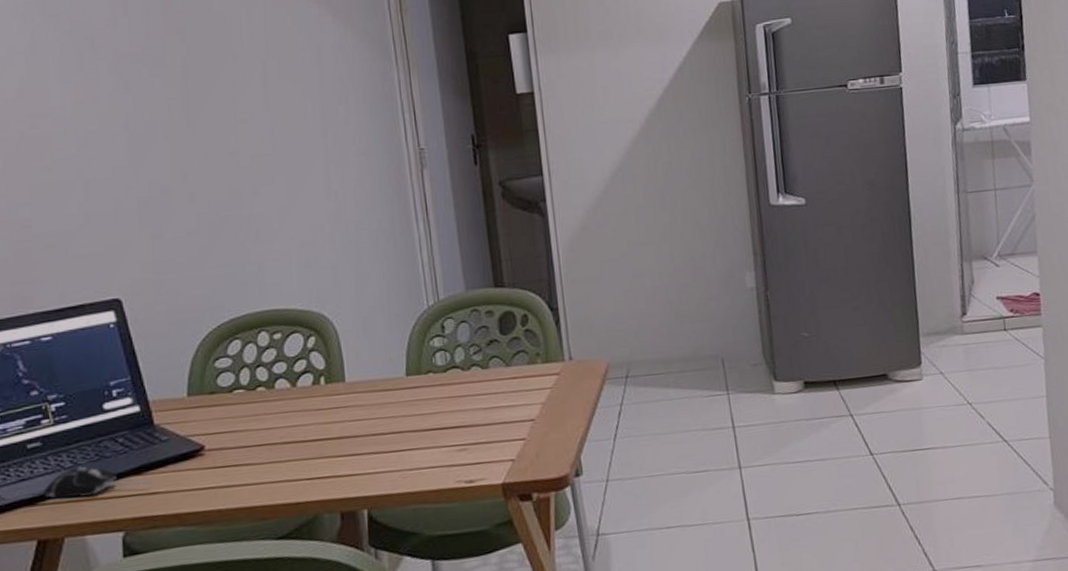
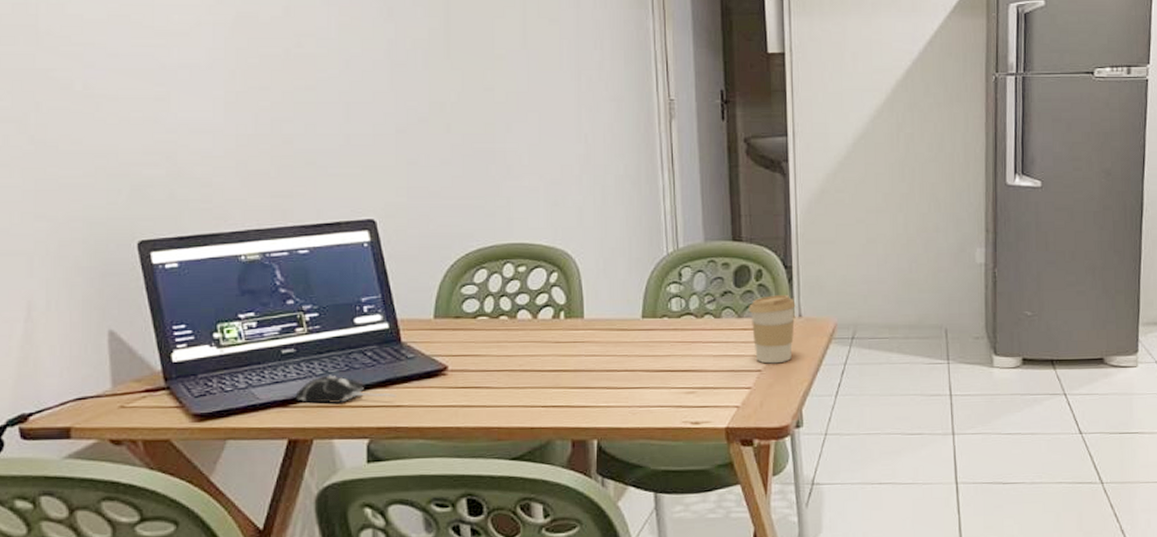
coffee cup: none [517,338,566,412] -> present [749,295,796,364]

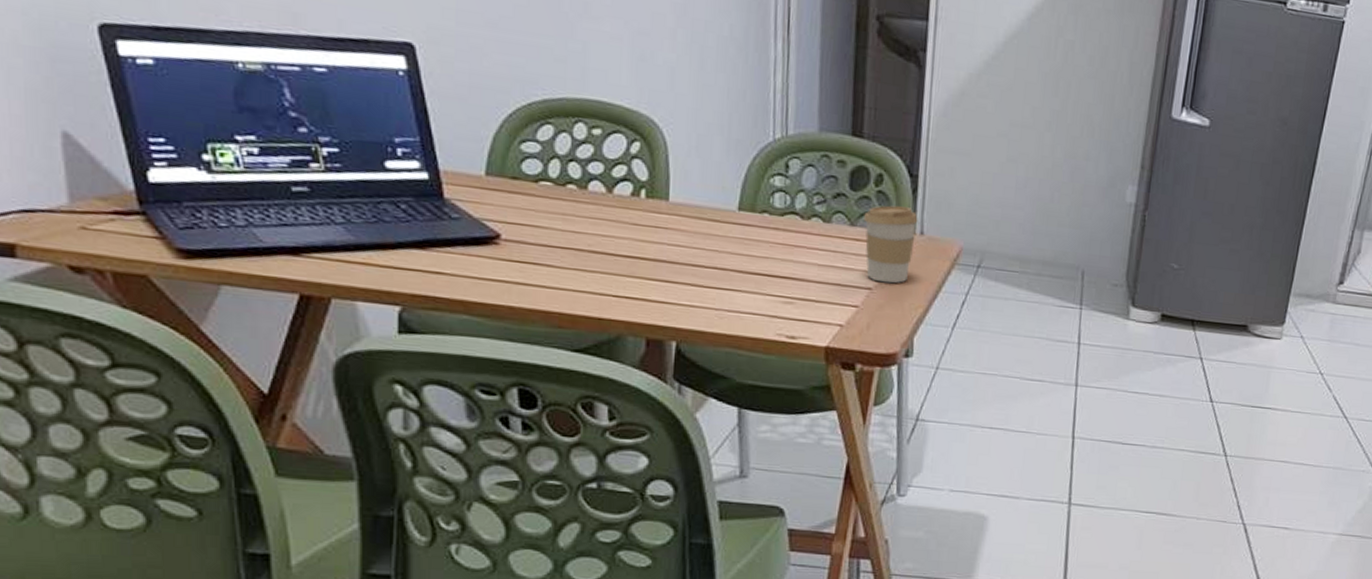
computer mouse: present [295,375,397,404] -> none [309,224,436,262]

